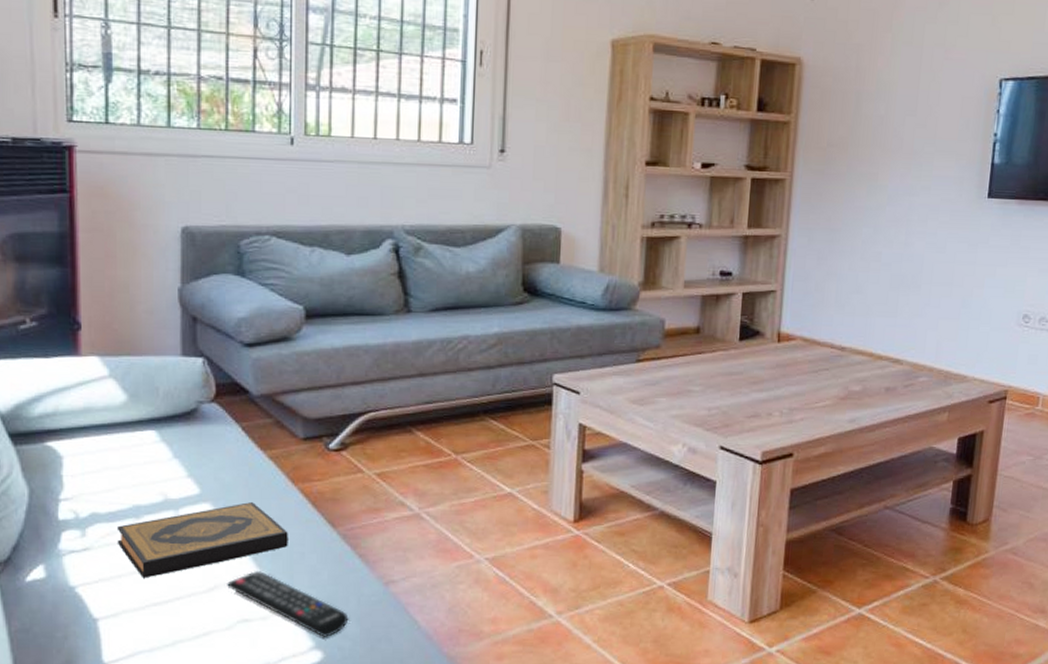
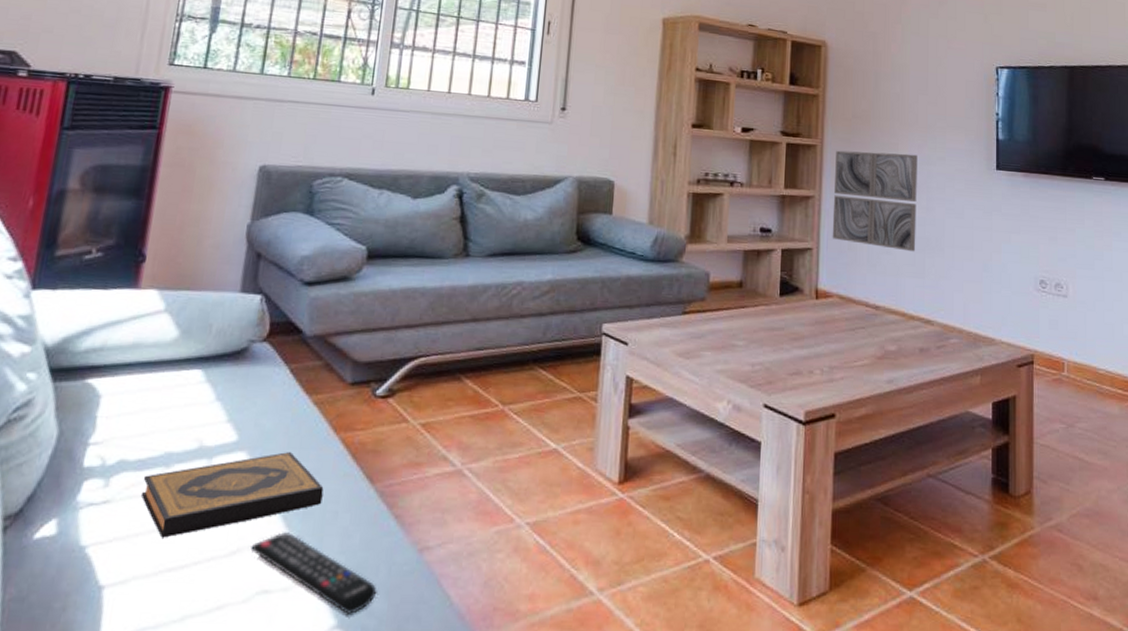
wall art: none [798,183,899,290] -> present [832,150,918,252]

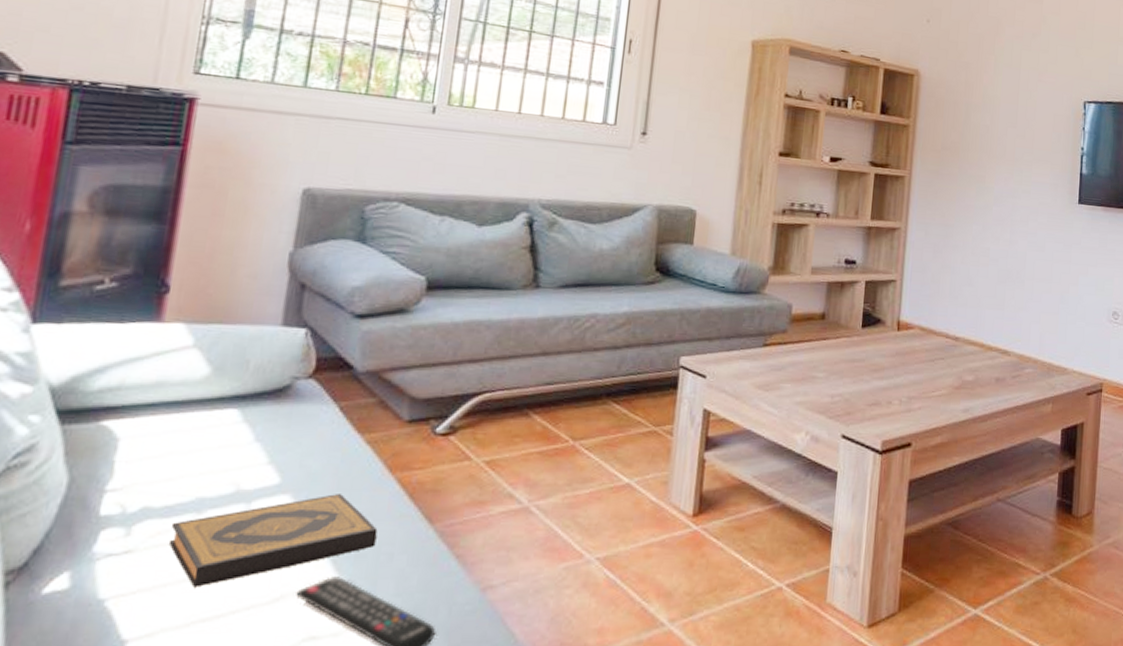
wall art: present [832,150,918,252] -> none [916,182,1004,284]

